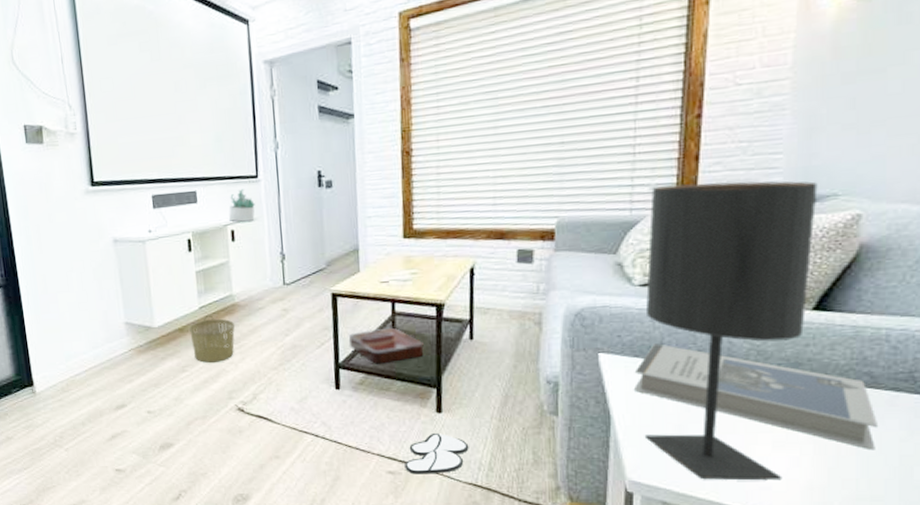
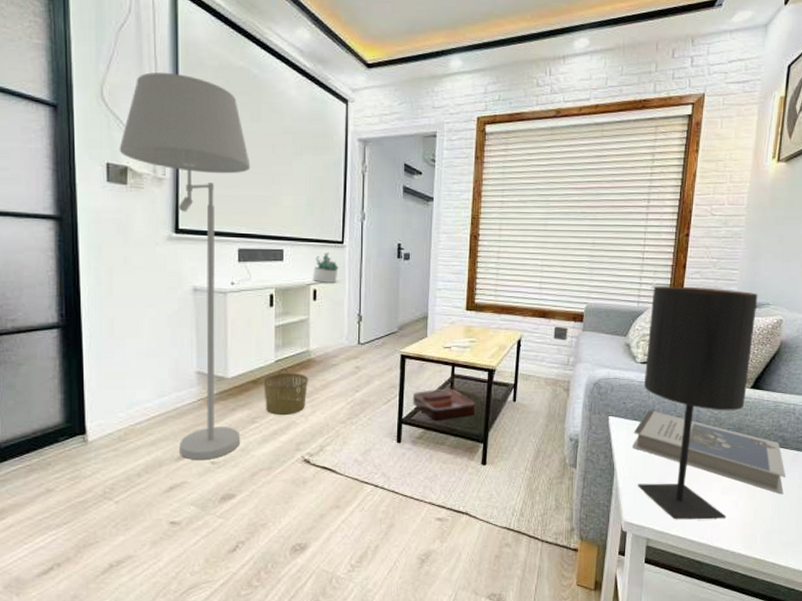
floor lamp: none [32,24,173,410] -> present [119,72,251,461]
slippers: present [404,432,469,475] -> none [451,482,506,521]

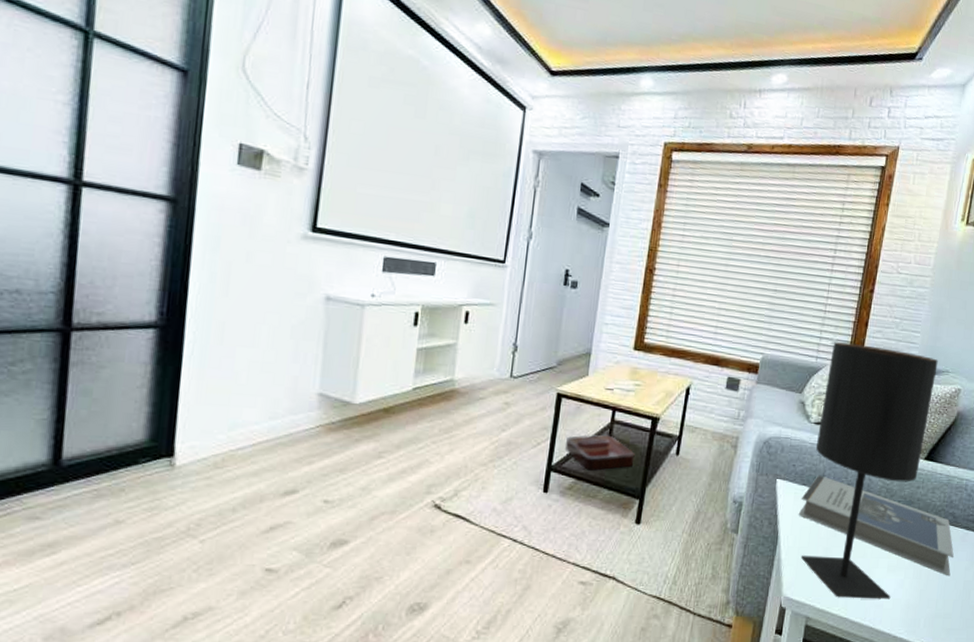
floor lamp: present [119,72,251,461] -> none [256,48,409,498]
basket: present [263,369,308,415] -> none [395,398,449,451]
succulent plant: present [313,252,338,283] -> none [466,271,497,306]

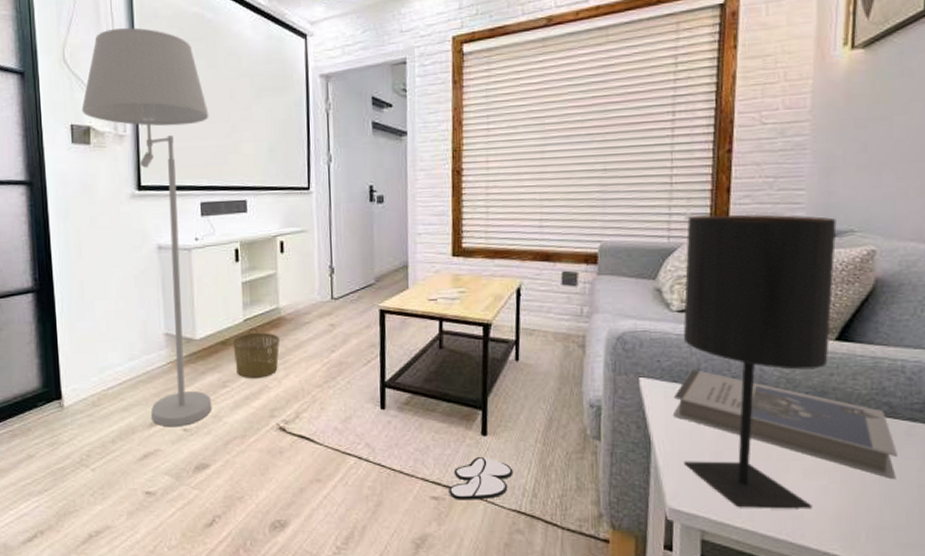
floor lamp: none [256,48,409,498] -> present [81,27,212,428]
basket: none [395,398,449,451] -> present [232,328,280,378]
decorative tray: present [564,434,635,471] -> none [395,346,471,384]
slippers: none [597,543,659,586] -> present [449,456,513,500]

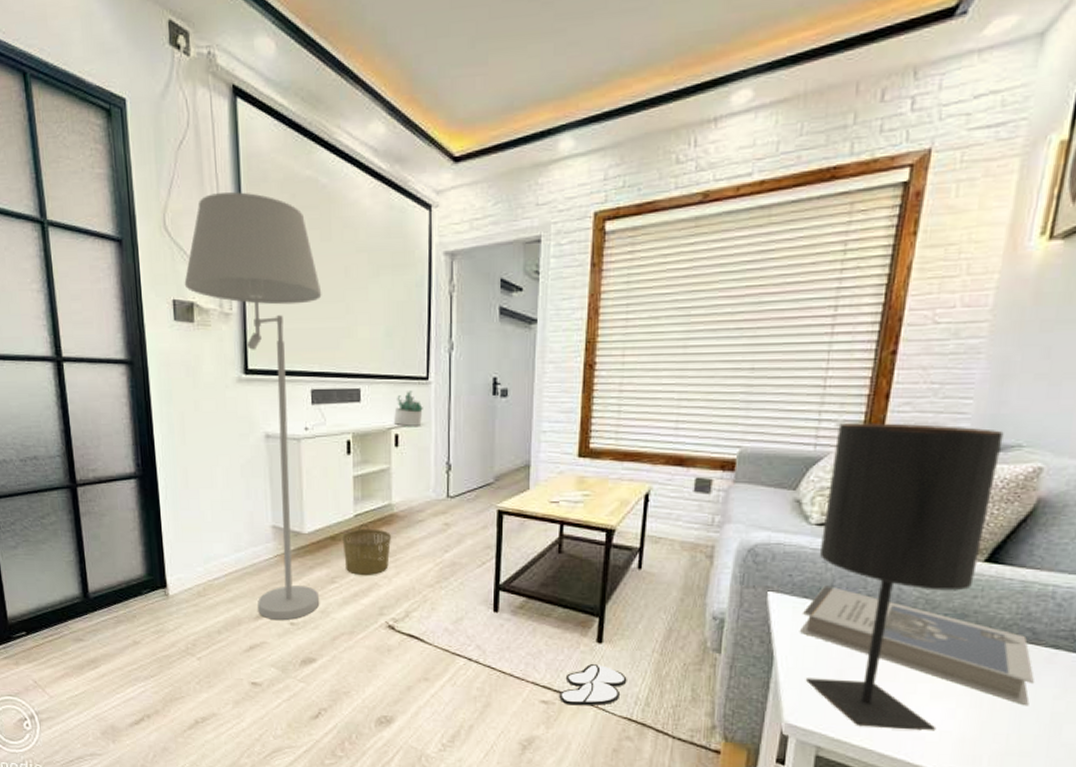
succulent plant: none [279,200,306,234] -> present [394,391,423,426]

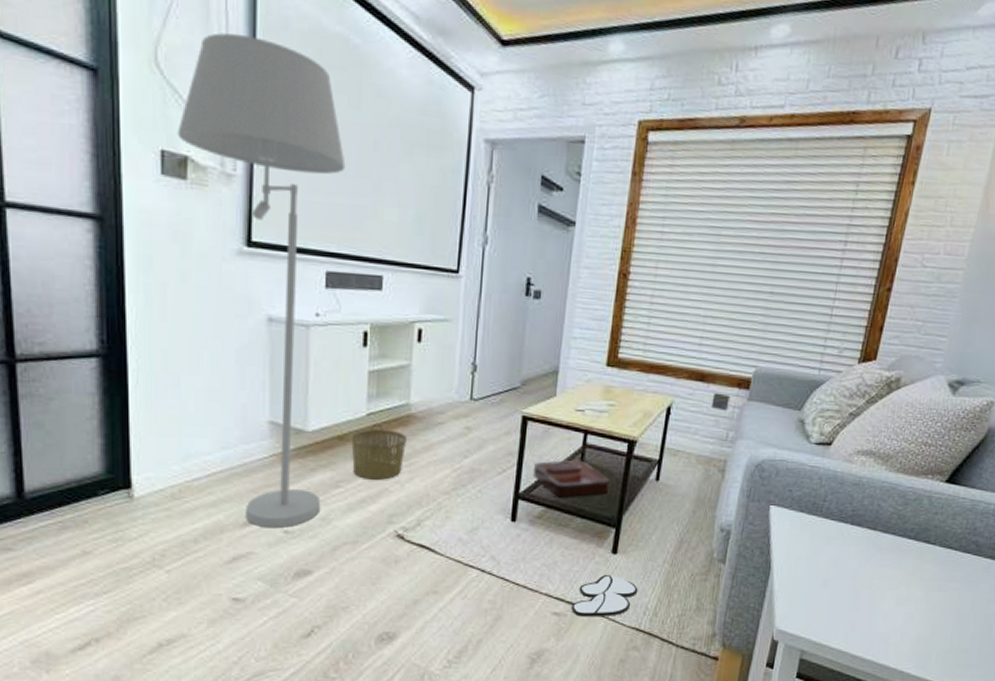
succulent plant: present [394,391,423,426] -> none [418,283,451,322]
decorative tray: none [511,550,590,588] -> present [532,459,610,498]
hardback book: present [799,585,1034,706] -> none [794,500,975,610]
table lamp: present [805,423,1004,731] -> none [796,351,968,633]

